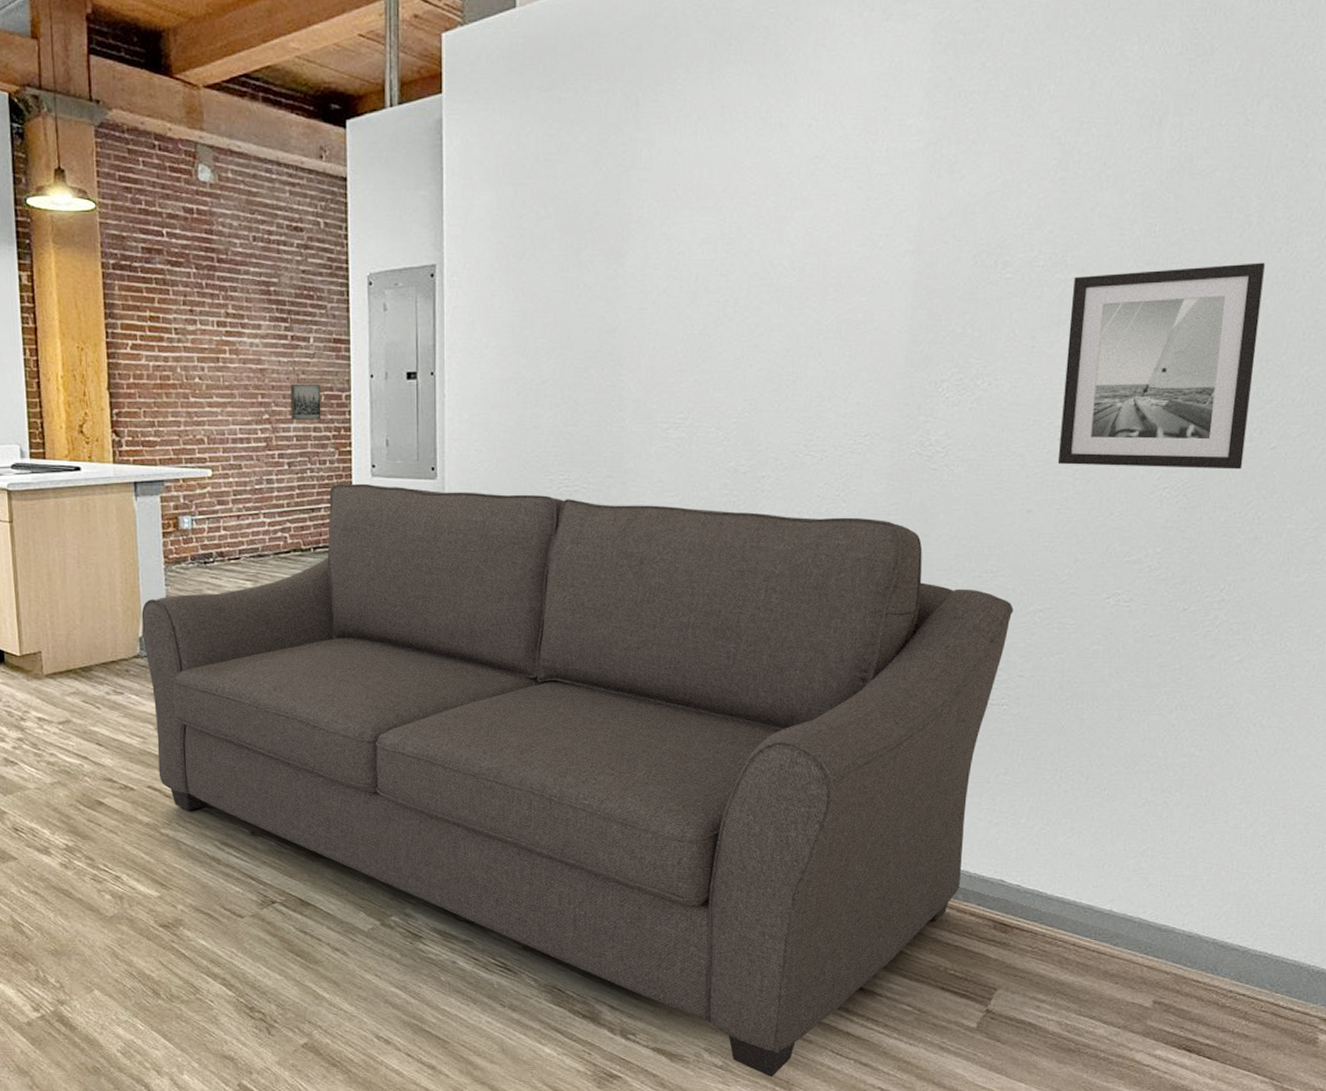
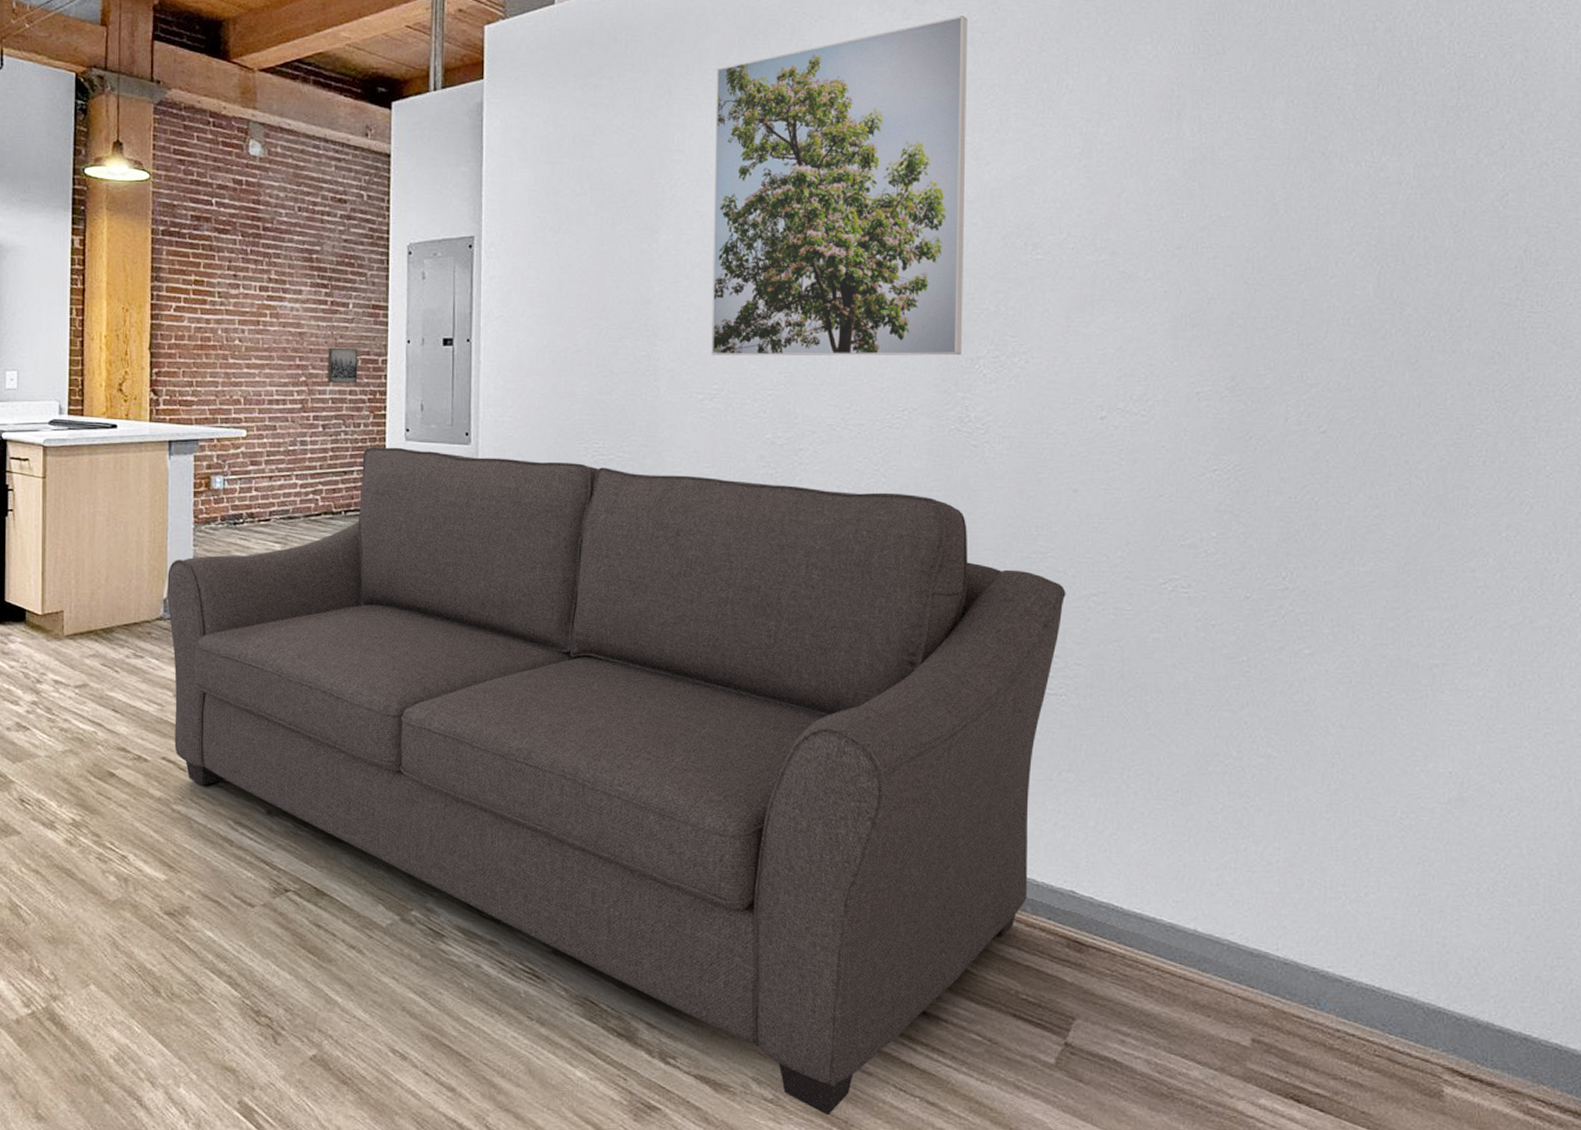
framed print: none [677,15,950,384] -> present [711,16,967,356]
wall art: present [1057,262,1265,470] -> none [1101,248,1296,453]

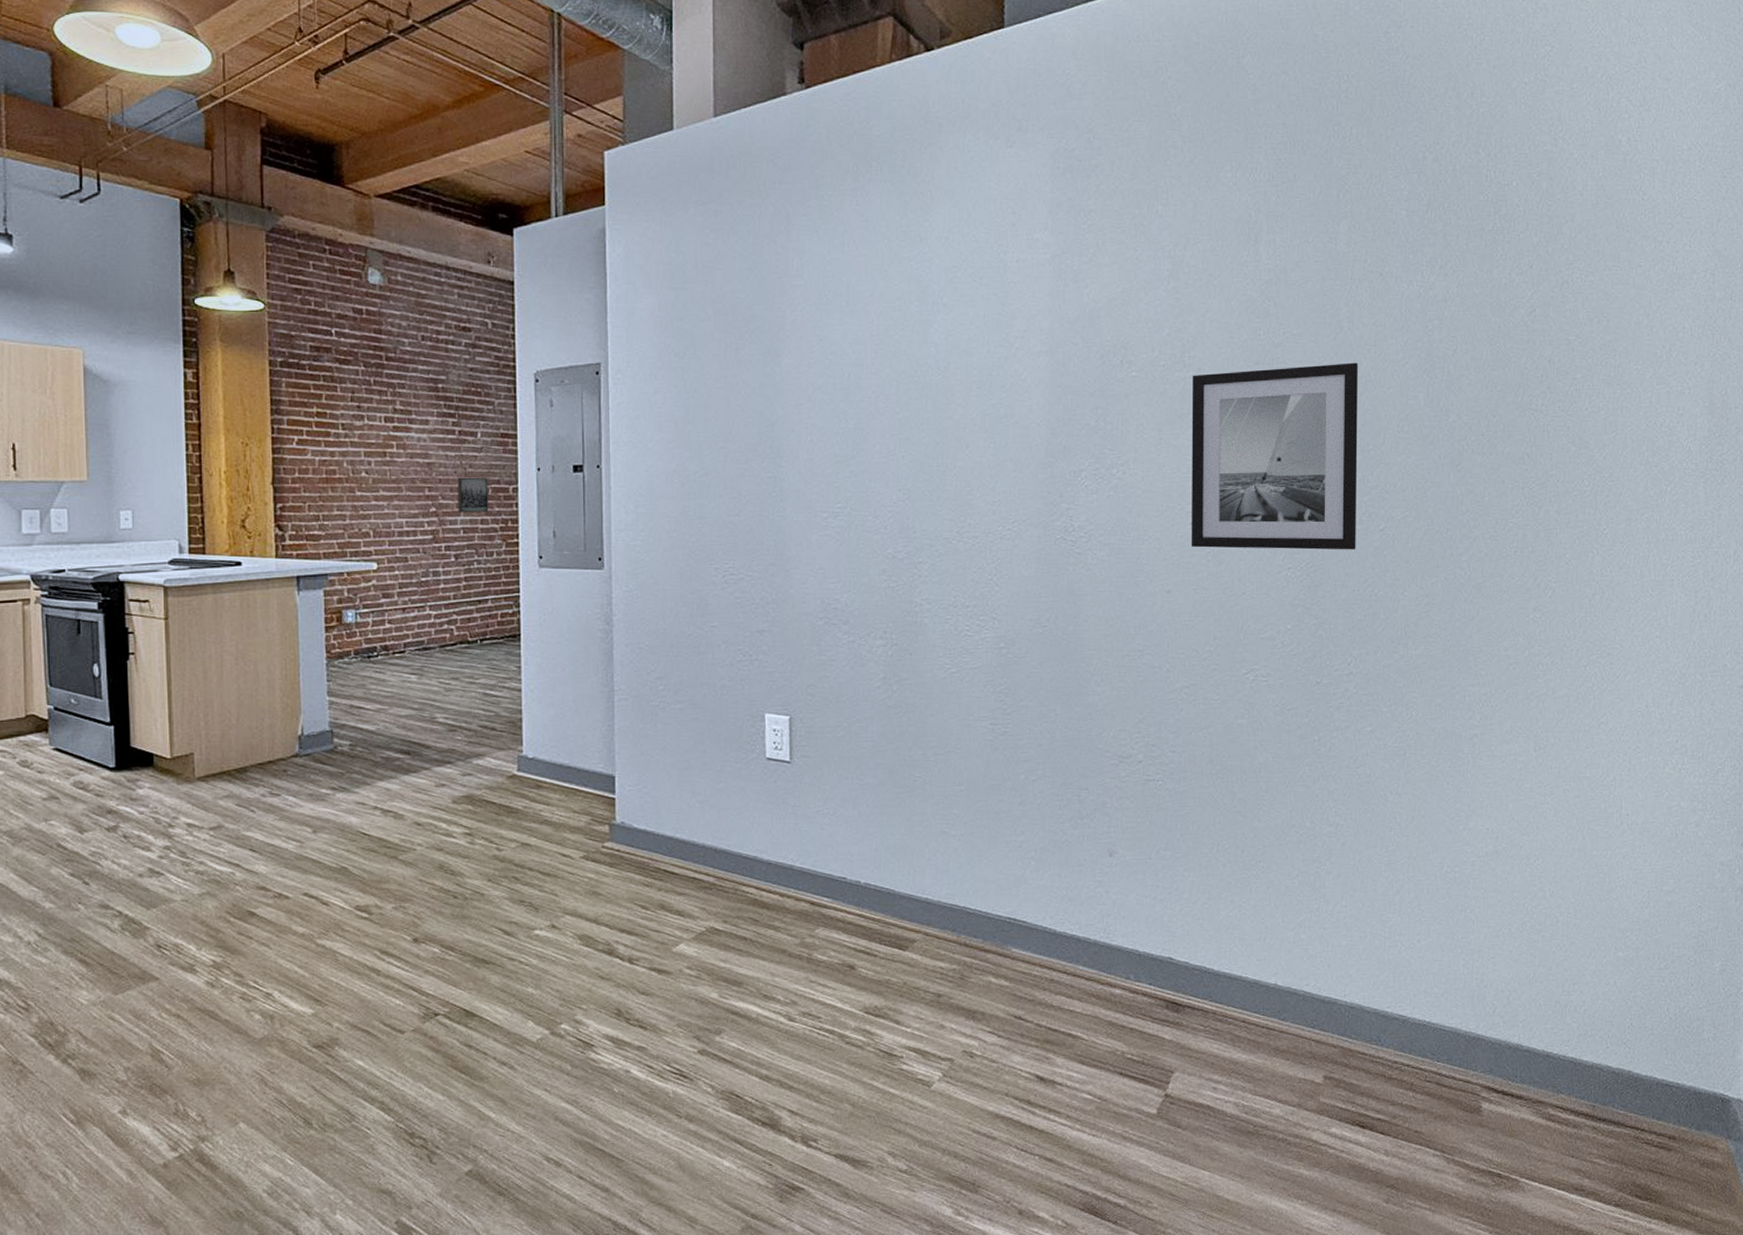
sofa: present [167,446,1066,1116] -> none [301,574,1161,1180]
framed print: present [711,16,967,356] -> none [832,144,1067,475]
wall art: none [1101,248,1296,453] -> present [1191,362,1358,550]

